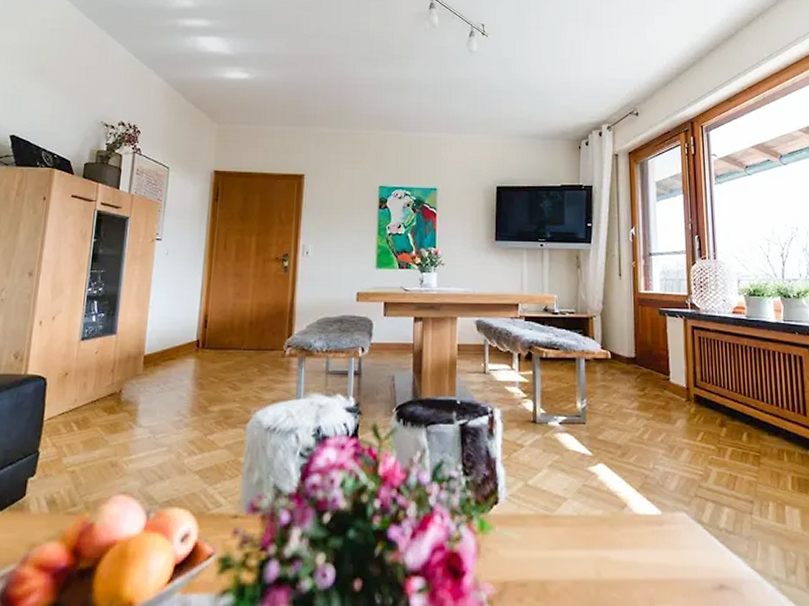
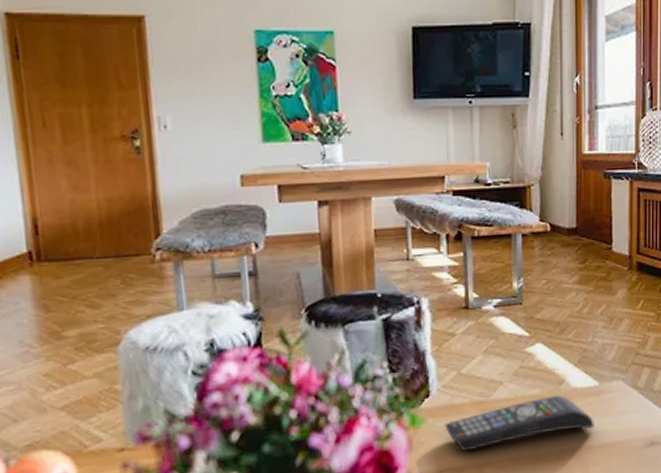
remote control: none [511,519,658,566] -> present [444,394,594,452]

